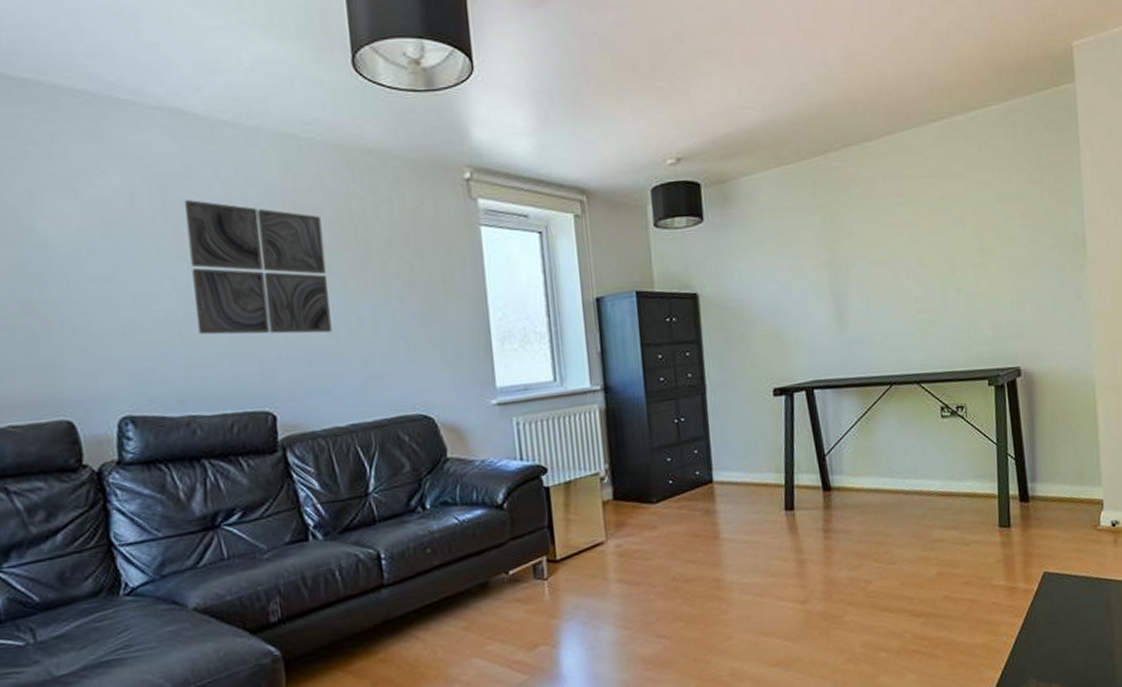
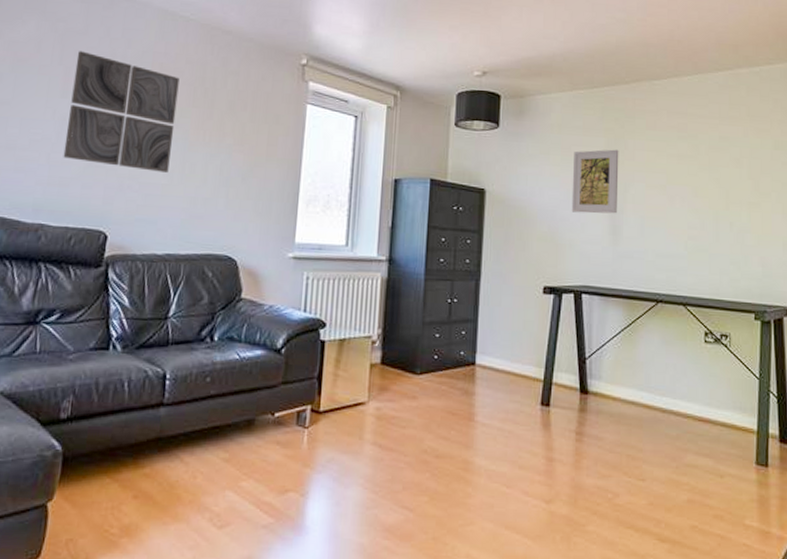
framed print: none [788,227,841,304] -> present [571,149,619,214]

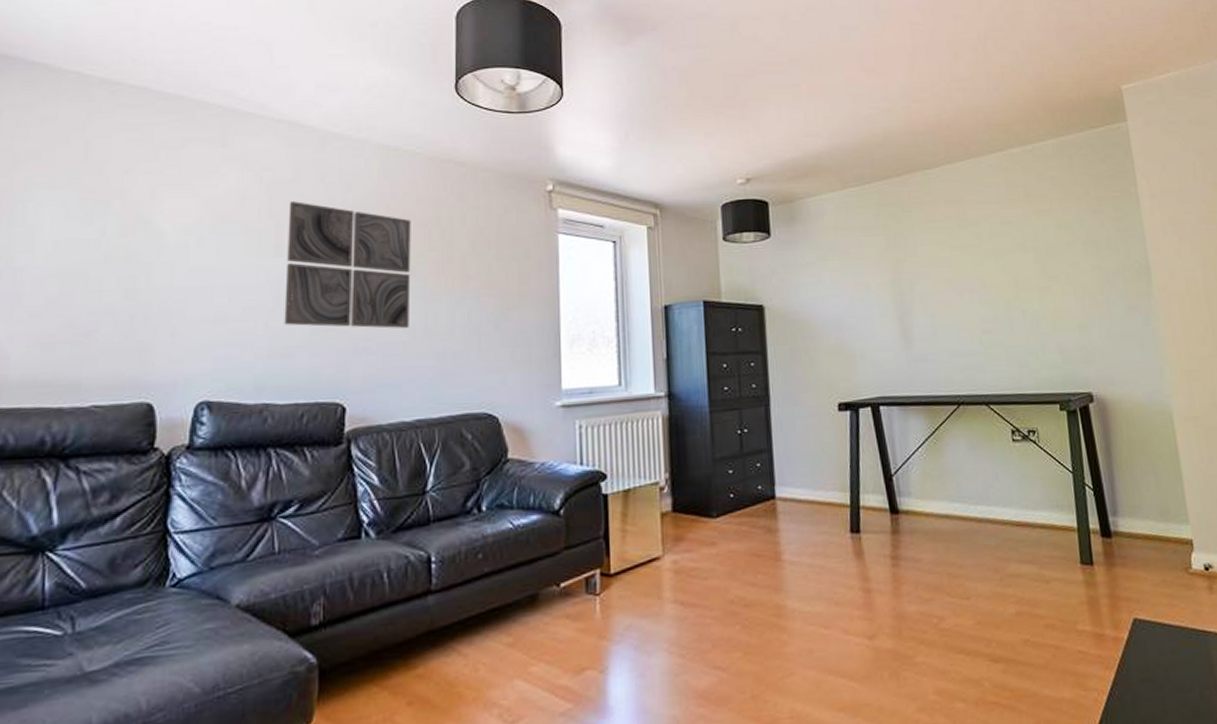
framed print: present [571,149,619,214] -> none [853,247,905,320]

